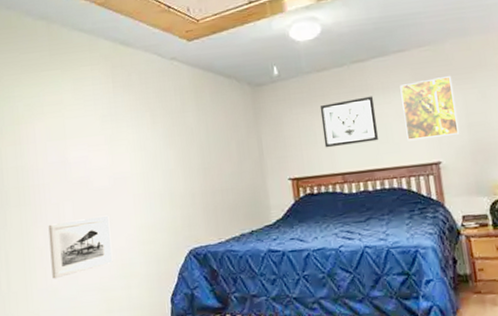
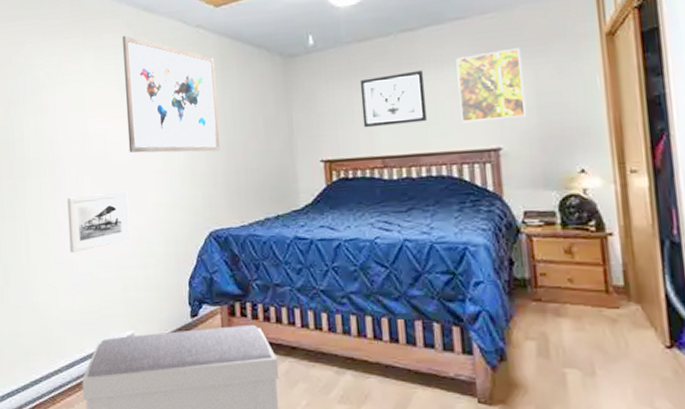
wall art: none [101,67,197,179] -> present [123,35,220,153]

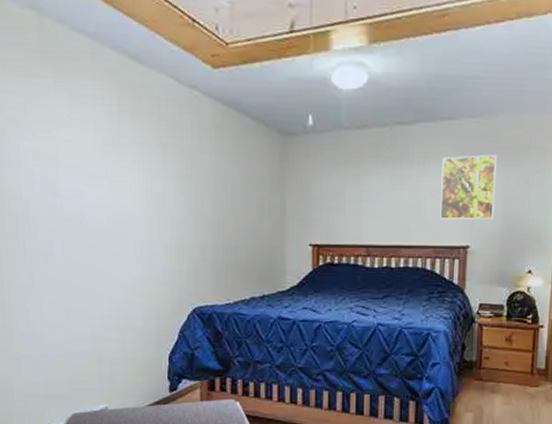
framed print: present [67,191,131,253] -> none [33,260,107,324]
wall art: present [123,35,220,153] -> none [104,84,209,226]
wall art: present [359,70,428,128] -> none [353,165,413,216]

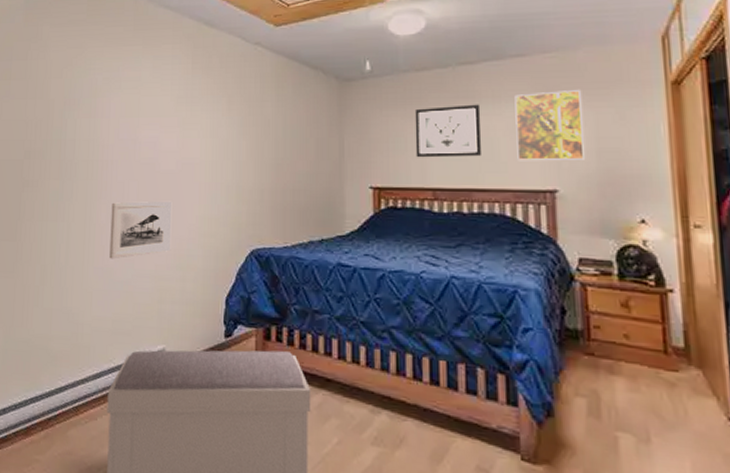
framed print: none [33,260,107,324] -> present [109,201,172,260]
wall art: none [353,165,413,216] -> present [414,104,482,158]

